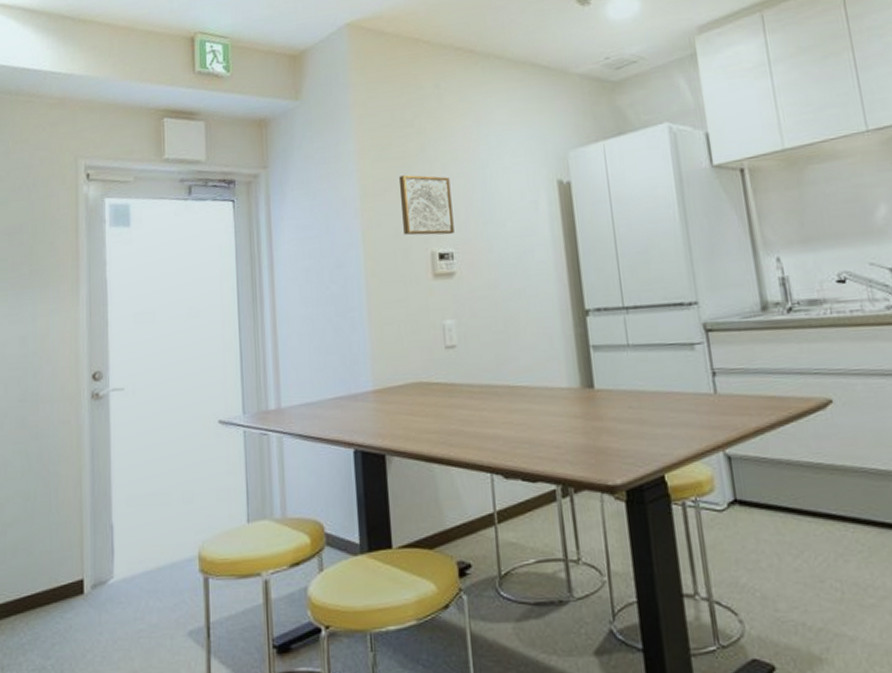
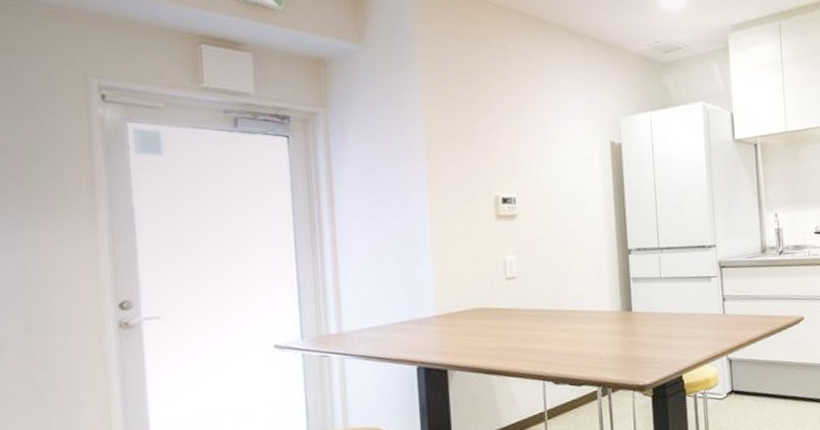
wall art: present [398,174,454,236] -> none [465,125,517,182]

